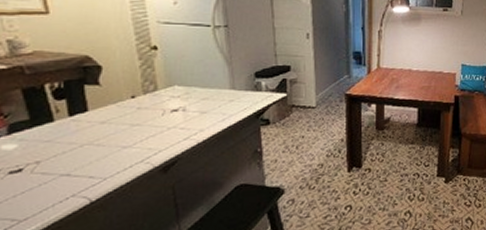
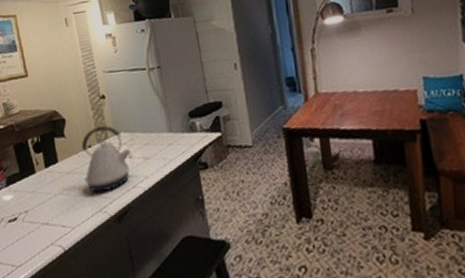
kettle: none [123,78,187,144] -> present [82,126,132,193]

